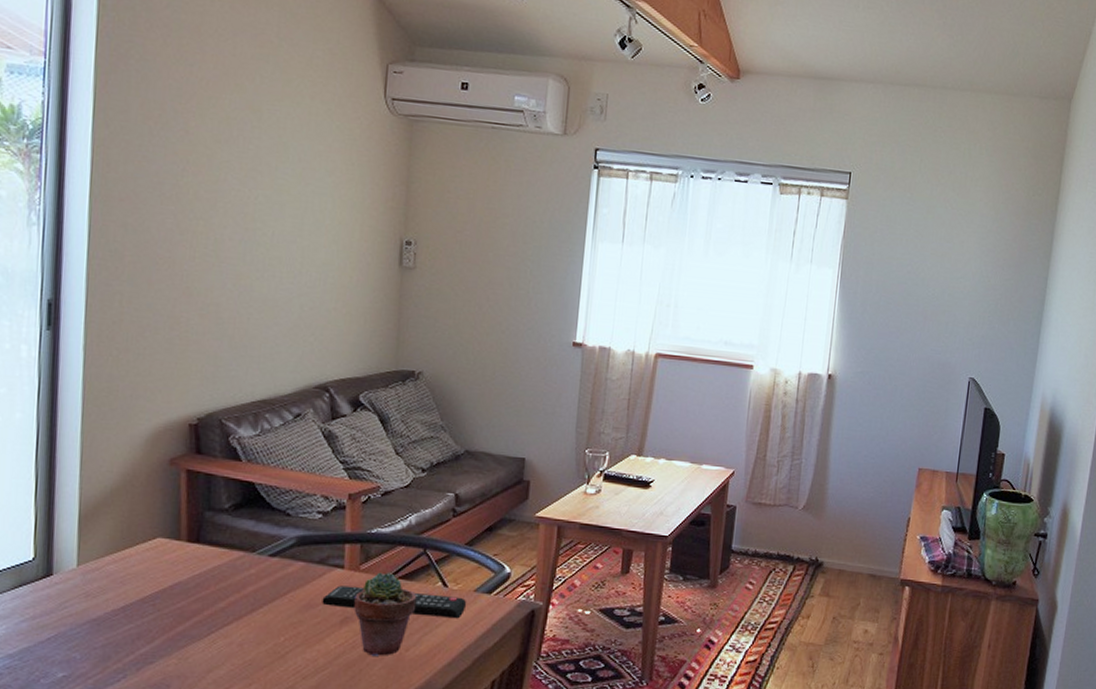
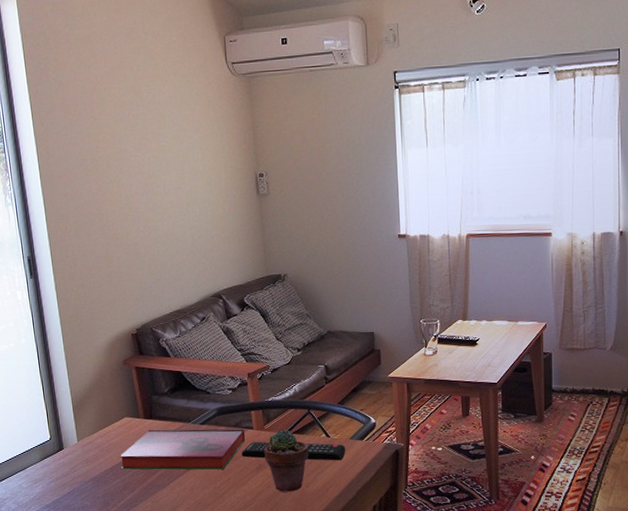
hardback book: none [139,557,331,620] -> present [120,429,245,470]

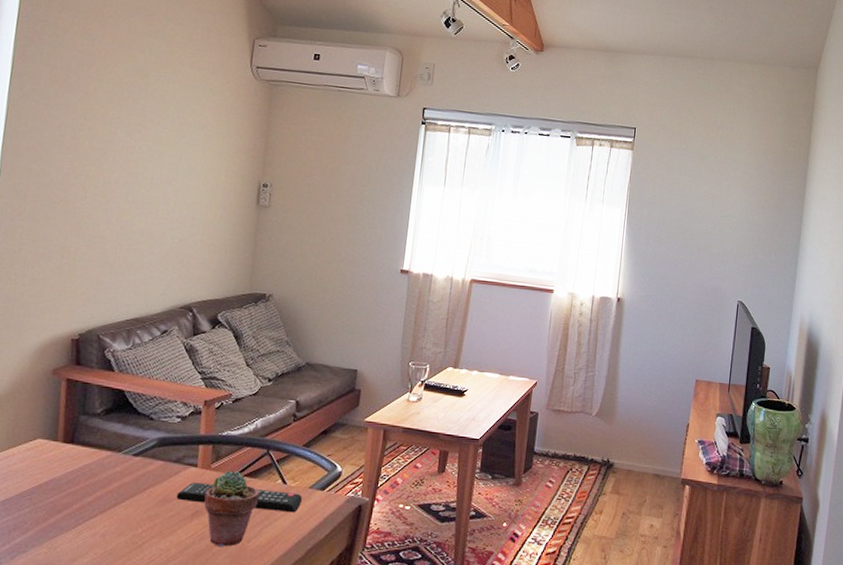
hardback book: present [120,429,245,470] -> none [17,456,186,513]

